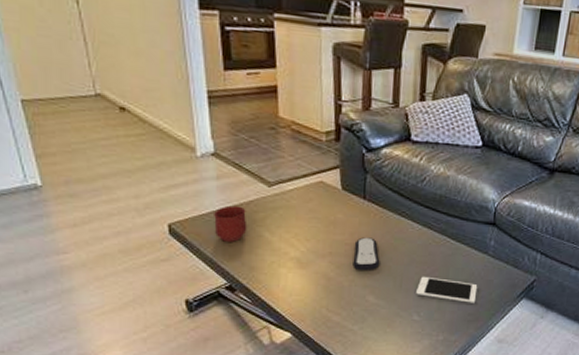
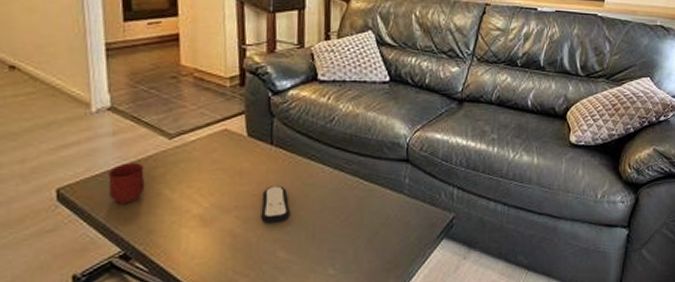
cell phone: present [416,276,478,303] -> none [330,223,395,250]

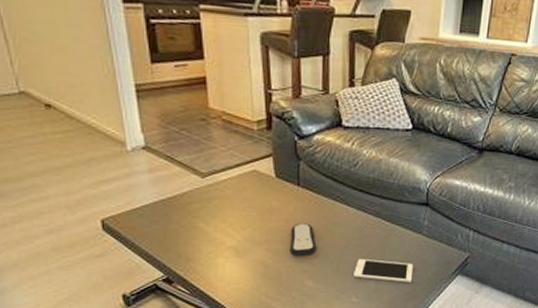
mug: present [108,162,145,204] -> none [148,198,182,234]
cell phone: none [330,223,395,250] -> present [354,258,414,282]

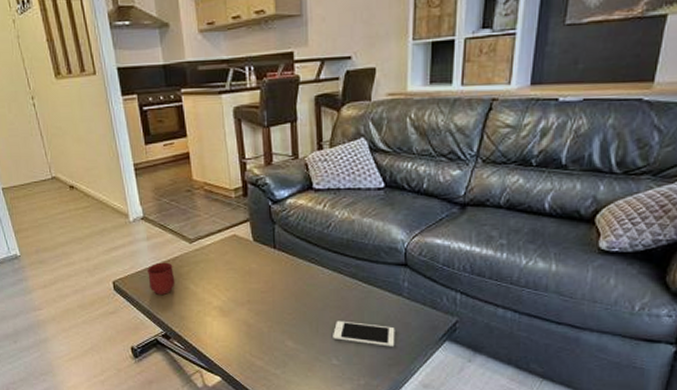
mug: none [148,198,182,234] -> present [147,262,176,295]
remote control: present [290,223,317,257] -> none [269,285,295,318]

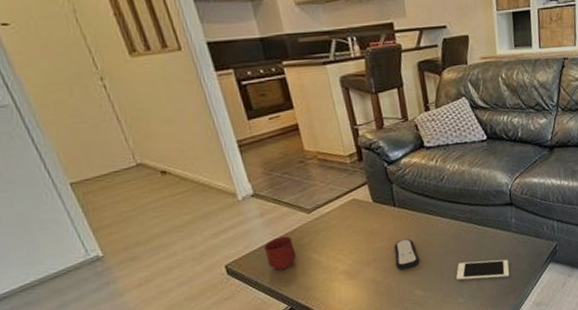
remote control: none [269,285,295,318] -> present [393,238,420,271]

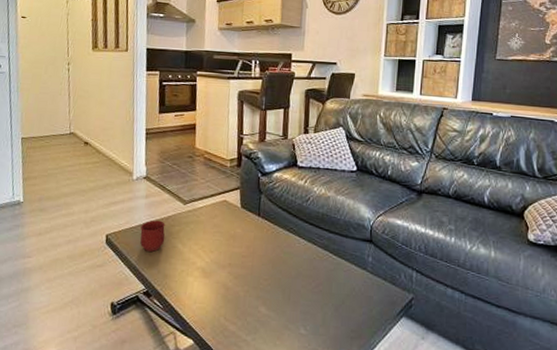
remote control: present [393,238,420,271] -> none [248,250,271,283]
cell phone: present [456,259,510,281] -> none [303,289,359,319]

